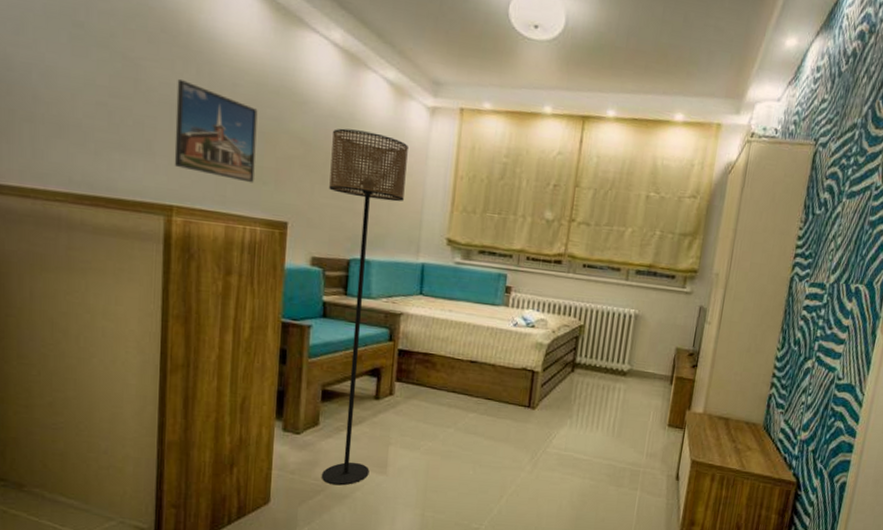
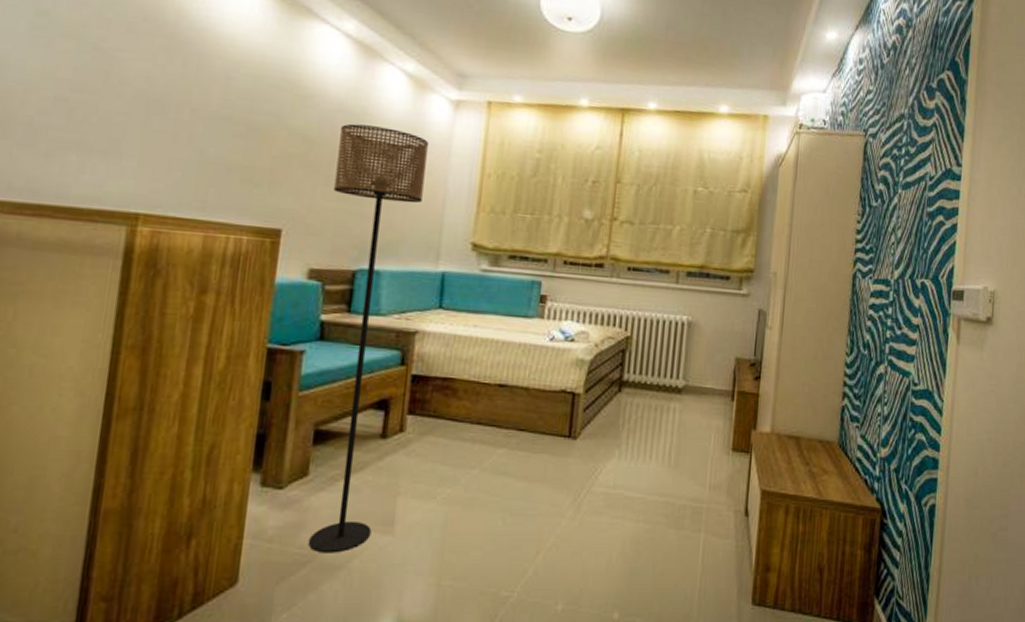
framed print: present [174,79,258,183] -> none [145,72,253,186]

